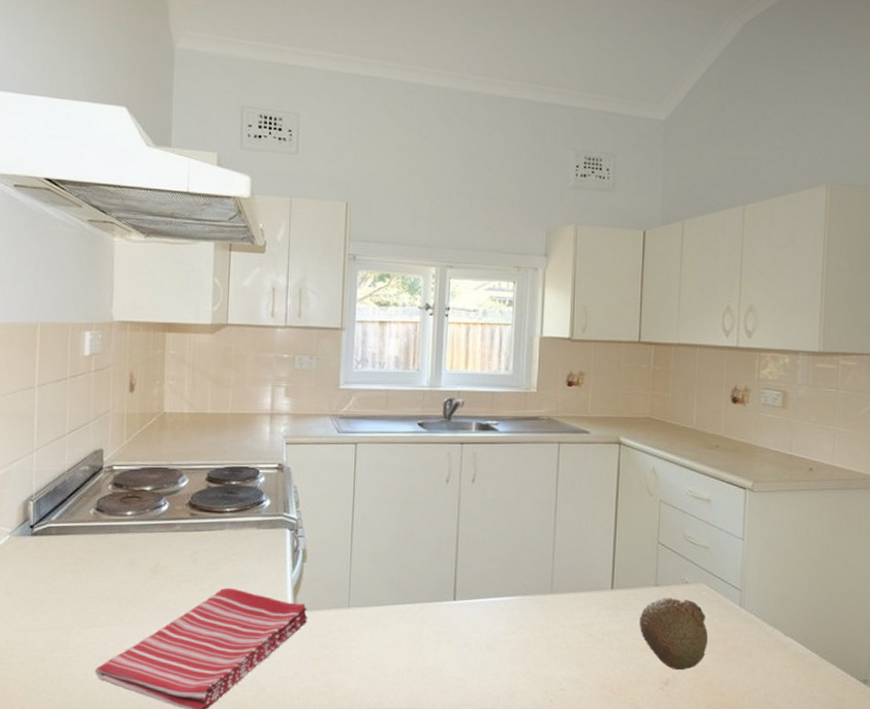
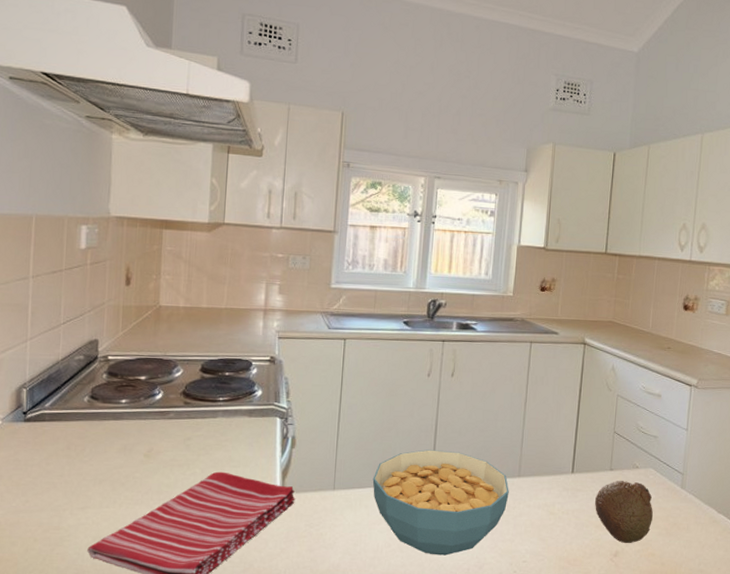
cereal bowl: none [390,563,541,682] -> present [372,449,509,556]

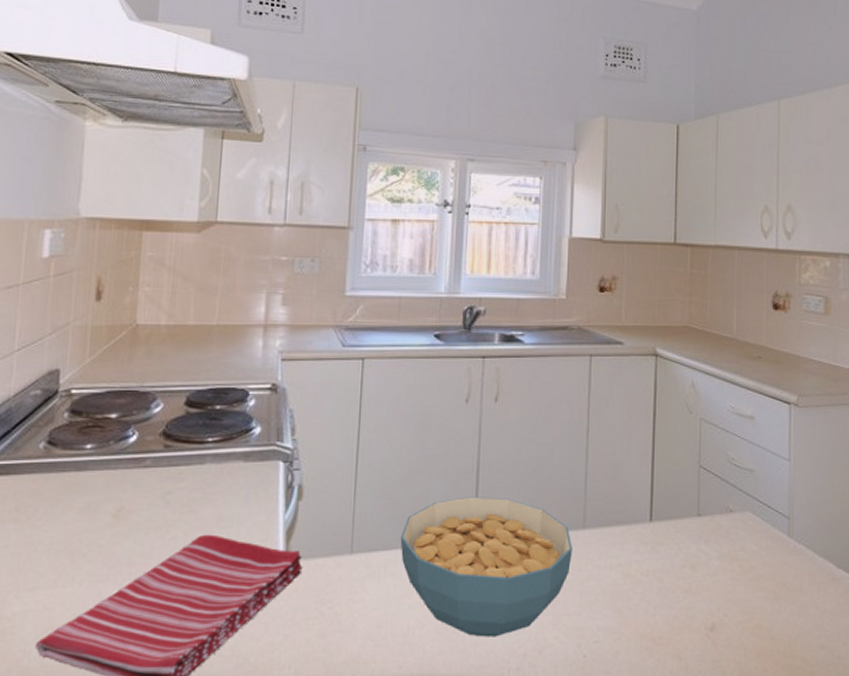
fruit: present [594,480,654,544] -> none [680,528,756,613]

